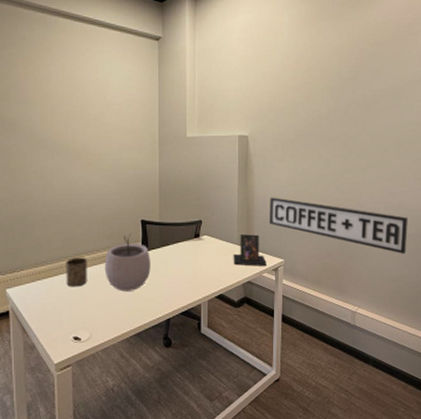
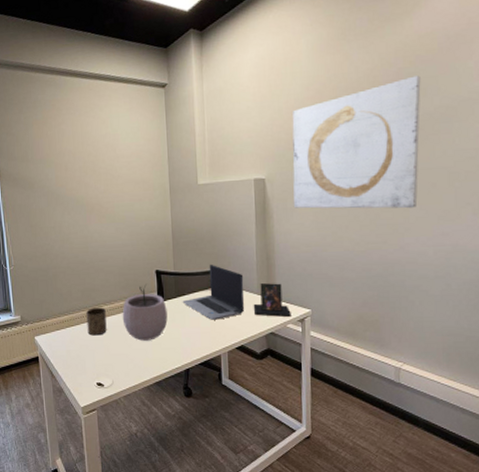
laptop computer: none [166,215,225,270] -> present [182,264,245,320]
sign: present [269,197,408,254] -> none [292,243,466,303]
wall art: none [272,56,378,171] -> present [292,75,421,209]

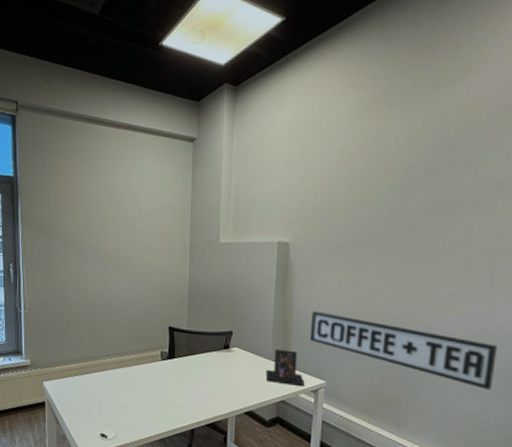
cup: present [86,307,107,336] -> none [95,358,115,387]
plant pot: present [122,284,168,341] -> none [131,340,177,397]
laptop computer: present [182,264,245,320] -> none [193,325,258,383]
wall art: present [292,75,421,209] -> none [316,146,465,286]
sign: none [292,243,466,303] -> present [309,311,497,390]

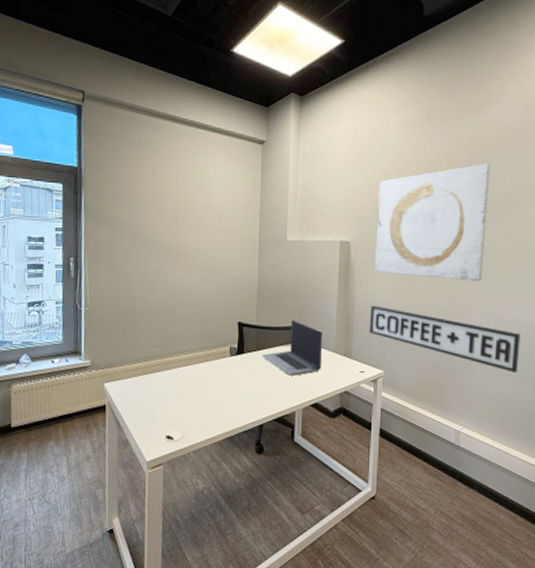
laptop computer: none [193,325,258,383] -> present [261,319,323,376]
photo frame: present [265,350,305,386] -> none [330,342,365,376]
wall art: none [316,146,465,286] -> present [374,163,490,282]

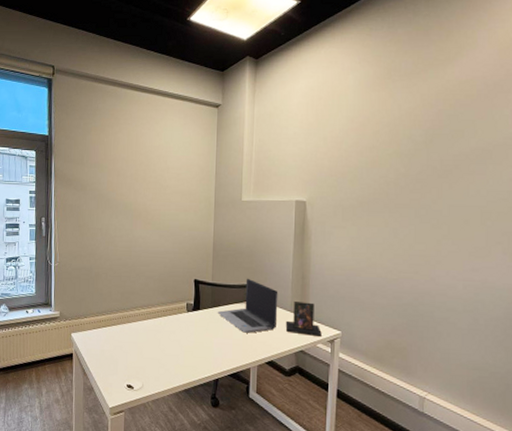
photo frame: none [330,342,365,376] -> present [285,302,322,336]
sign: present [369,305,520,373] -> none [325,265,494,339]
wall art: present [374,163,490,282] -> none [331,118,459,243]

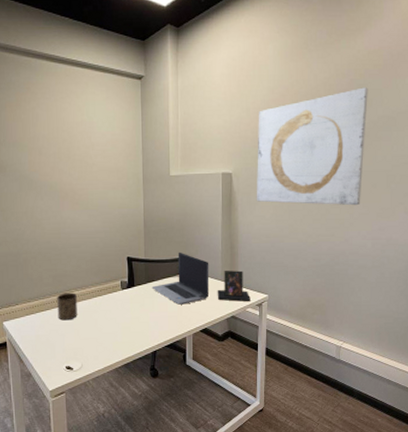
cup: none [123,310,143,338] -> present [57,292,77,321]
wall art: none [331,118,459,243] -> present [256,87,368,206]

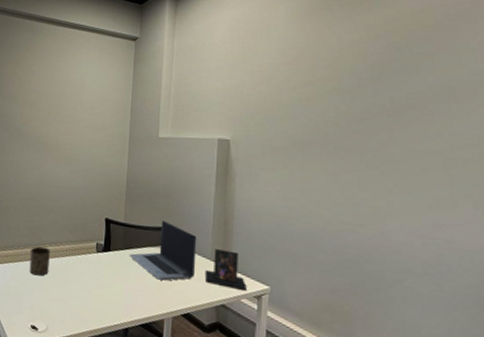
wall art: present [256,87,368,206] -> none [258,51,413,192]

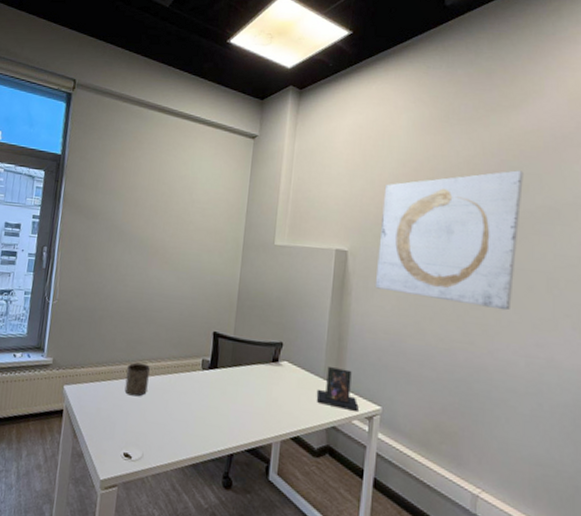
laptop computer: present [129,220,197,281] -> none [237,335,310,401]
wall art: none [258,51,413,192] -> present [374,170,524,311]

